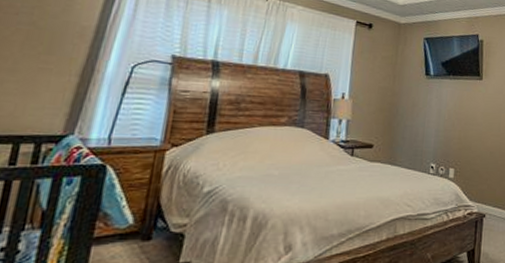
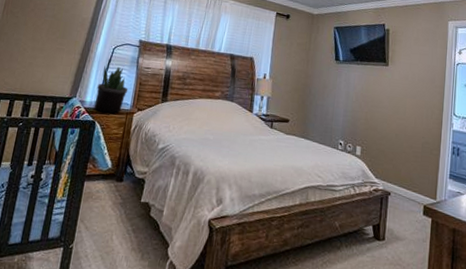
planter: none [103,90,157,153] -> present [94,65,129,114]

